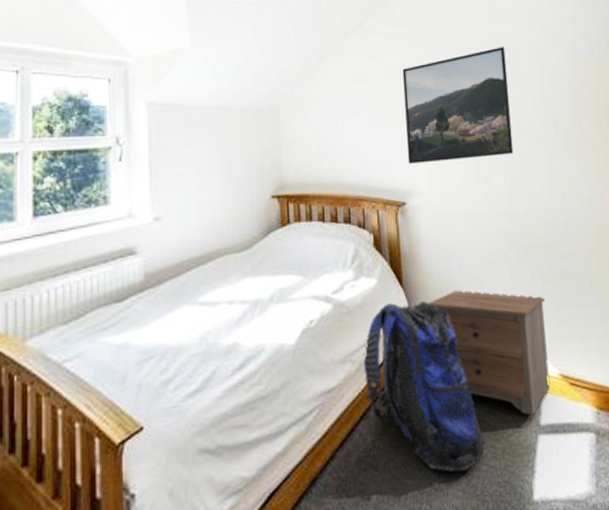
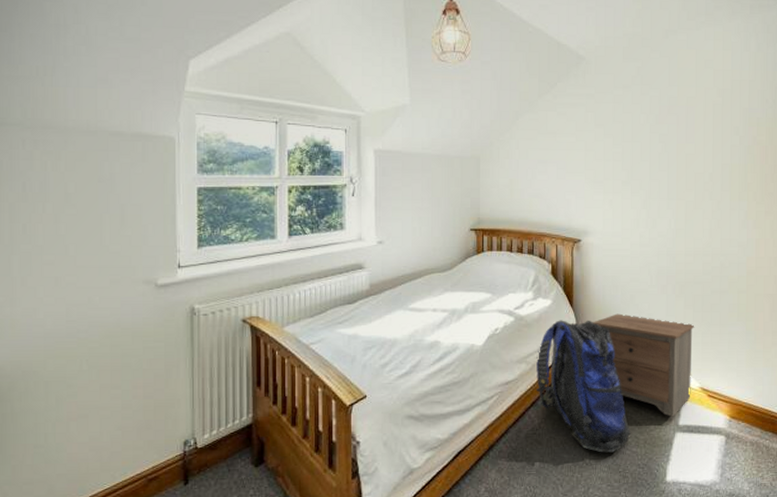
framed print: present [402,47,514,164] -> none [586,107,683,208]

